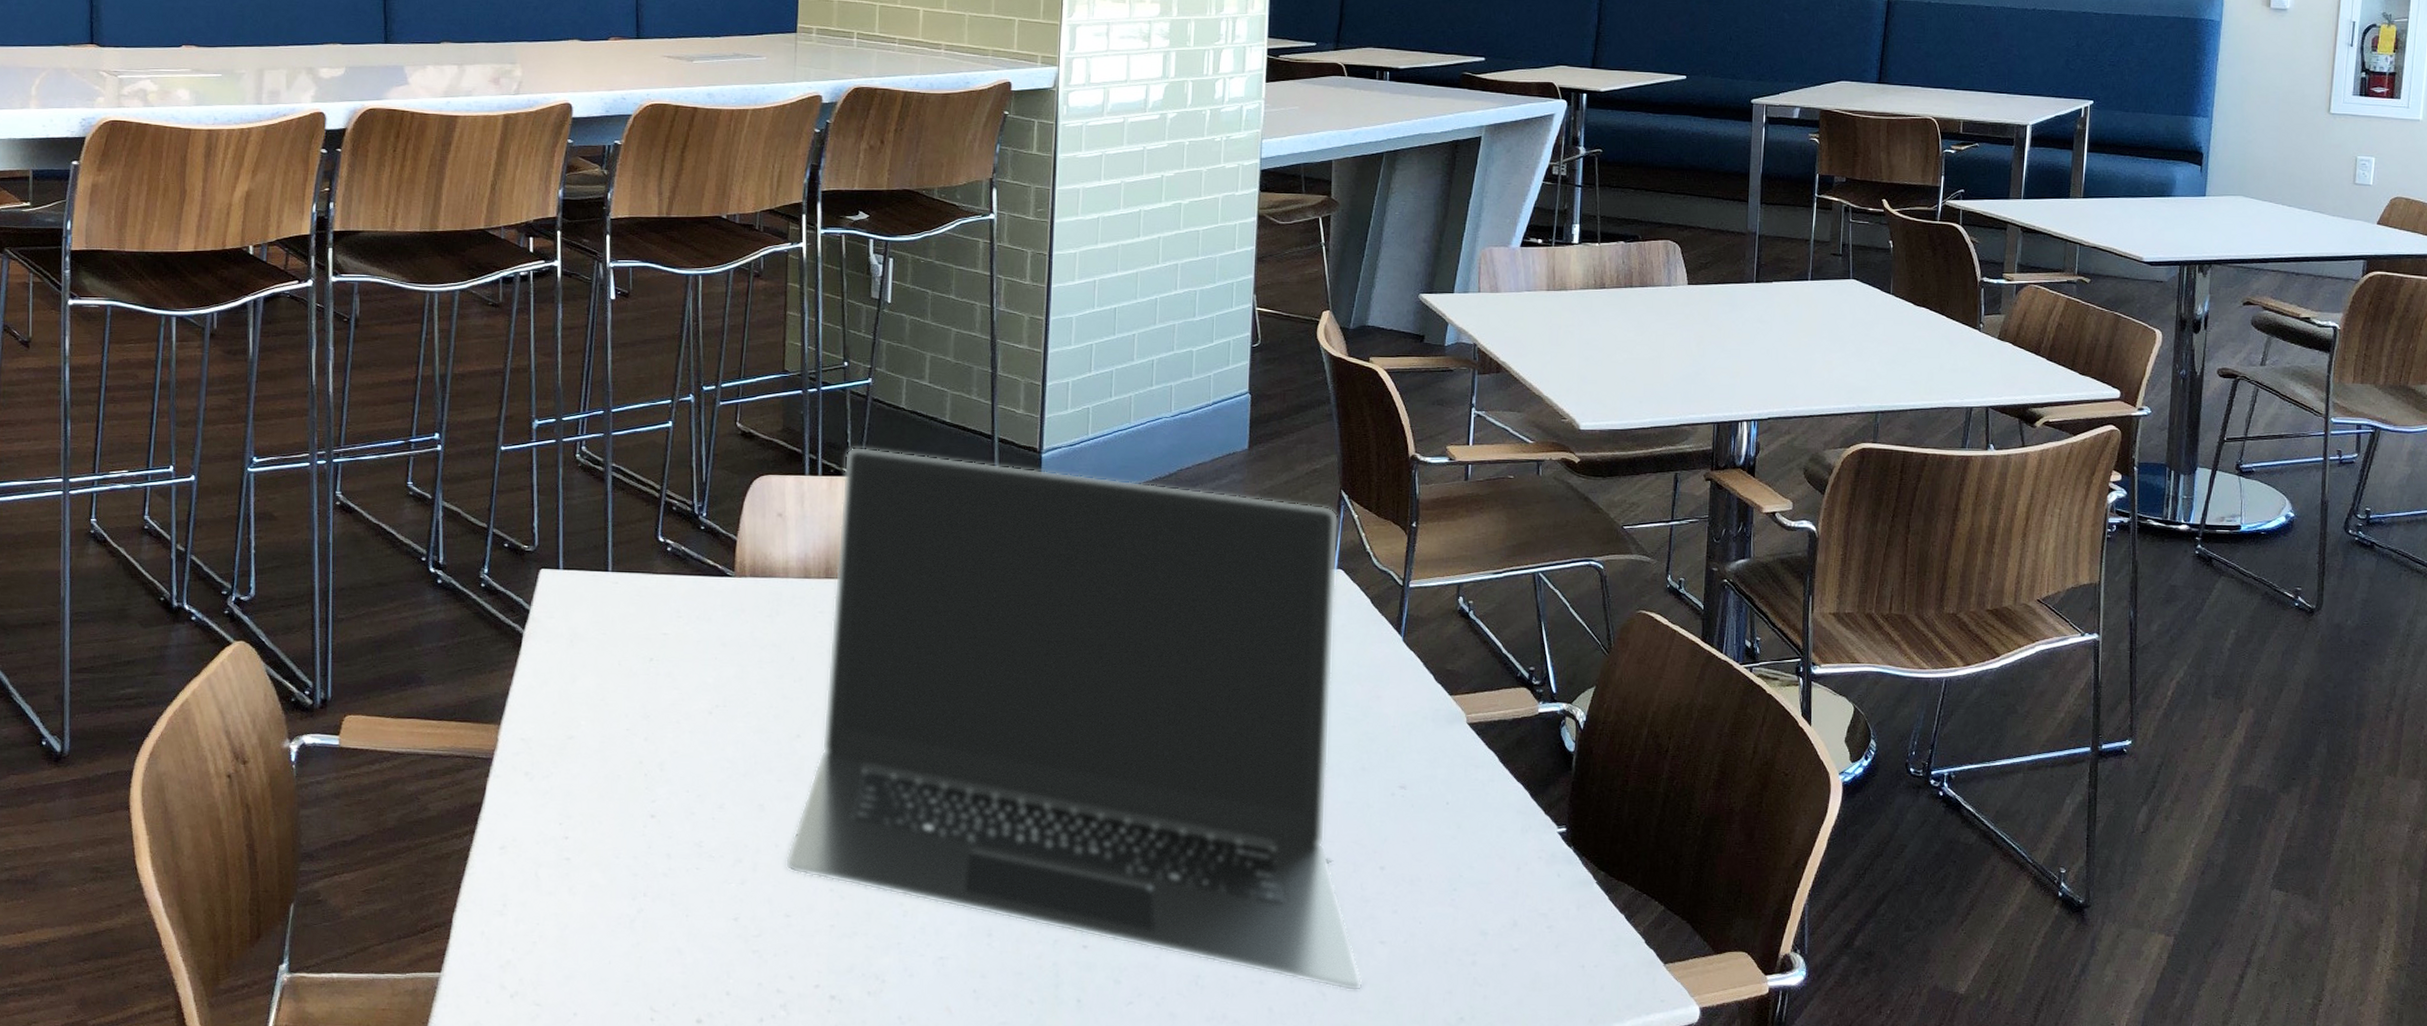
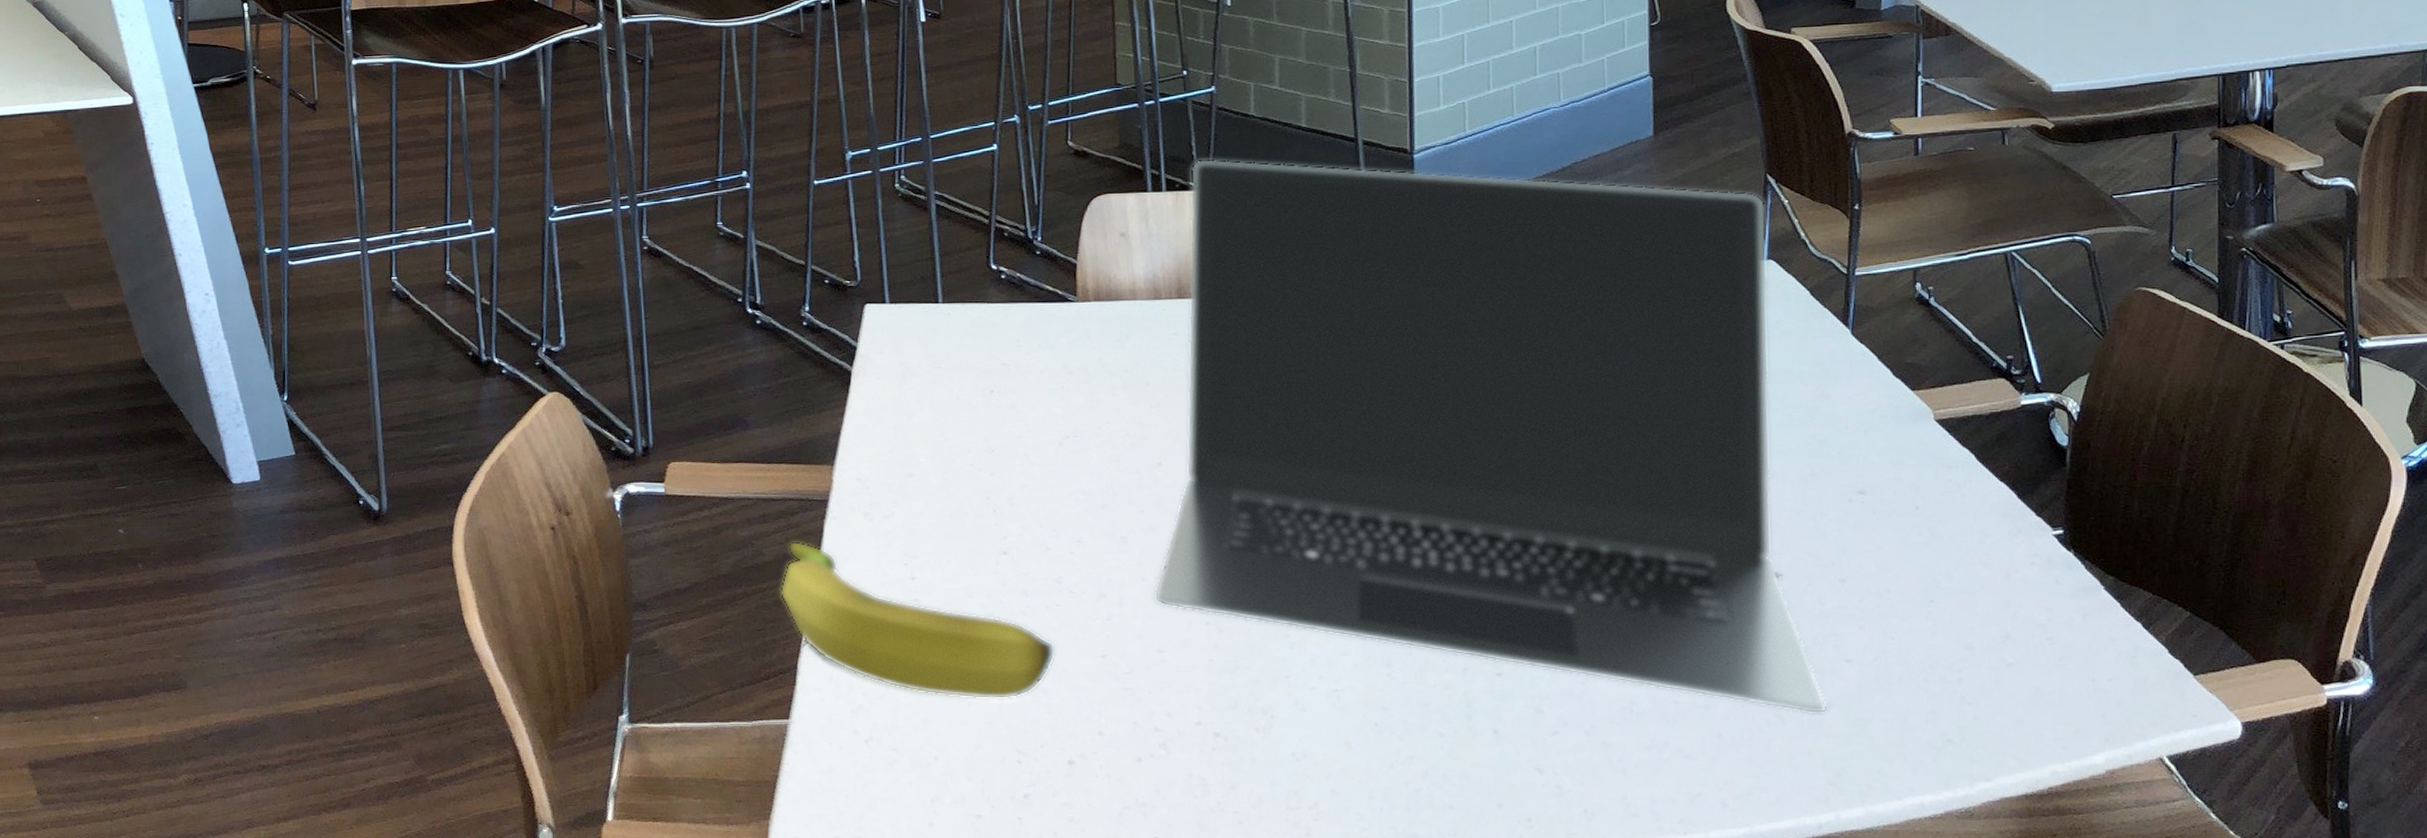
banana: none [441,797,692,959] -> present [780,541,1055,700]

